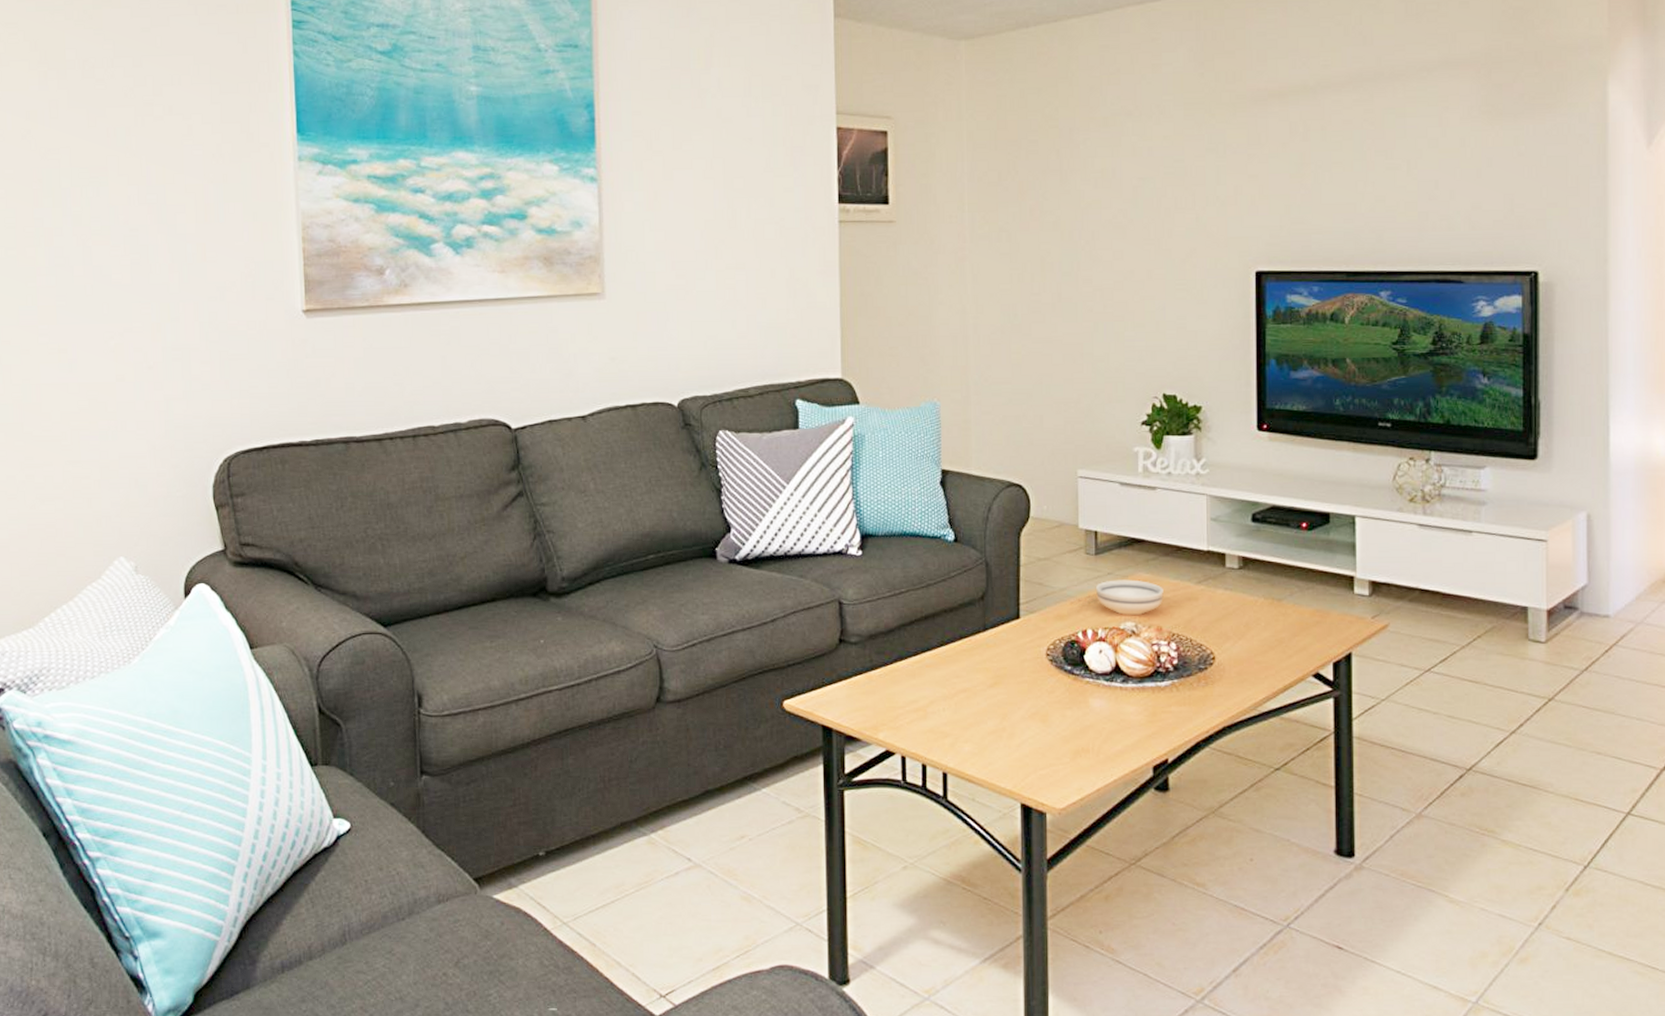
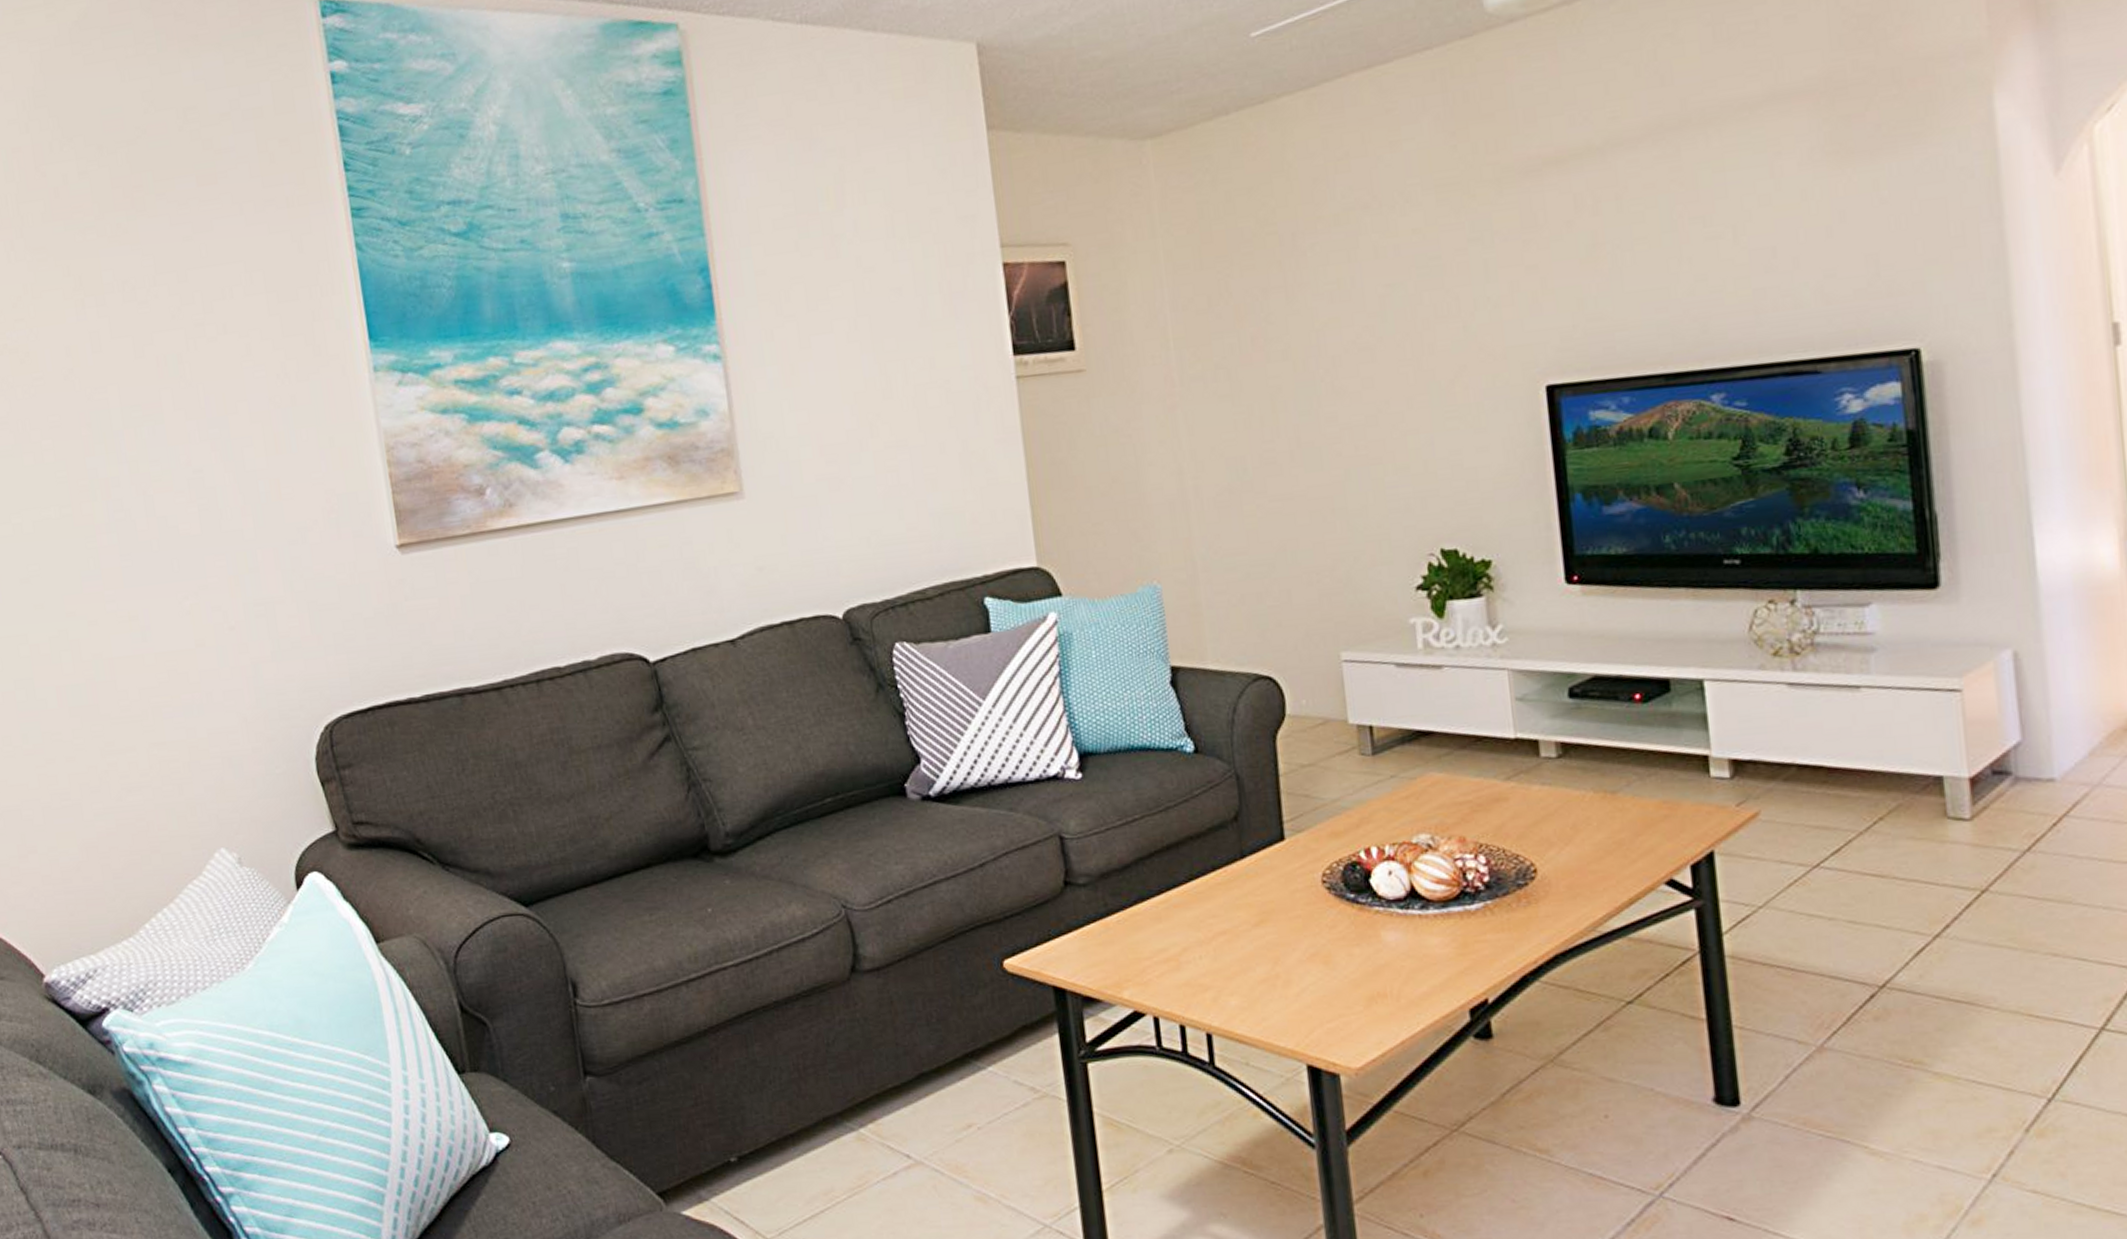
bowl: present [1095,579,1164,616] -> none [1376,781,1464,827]

